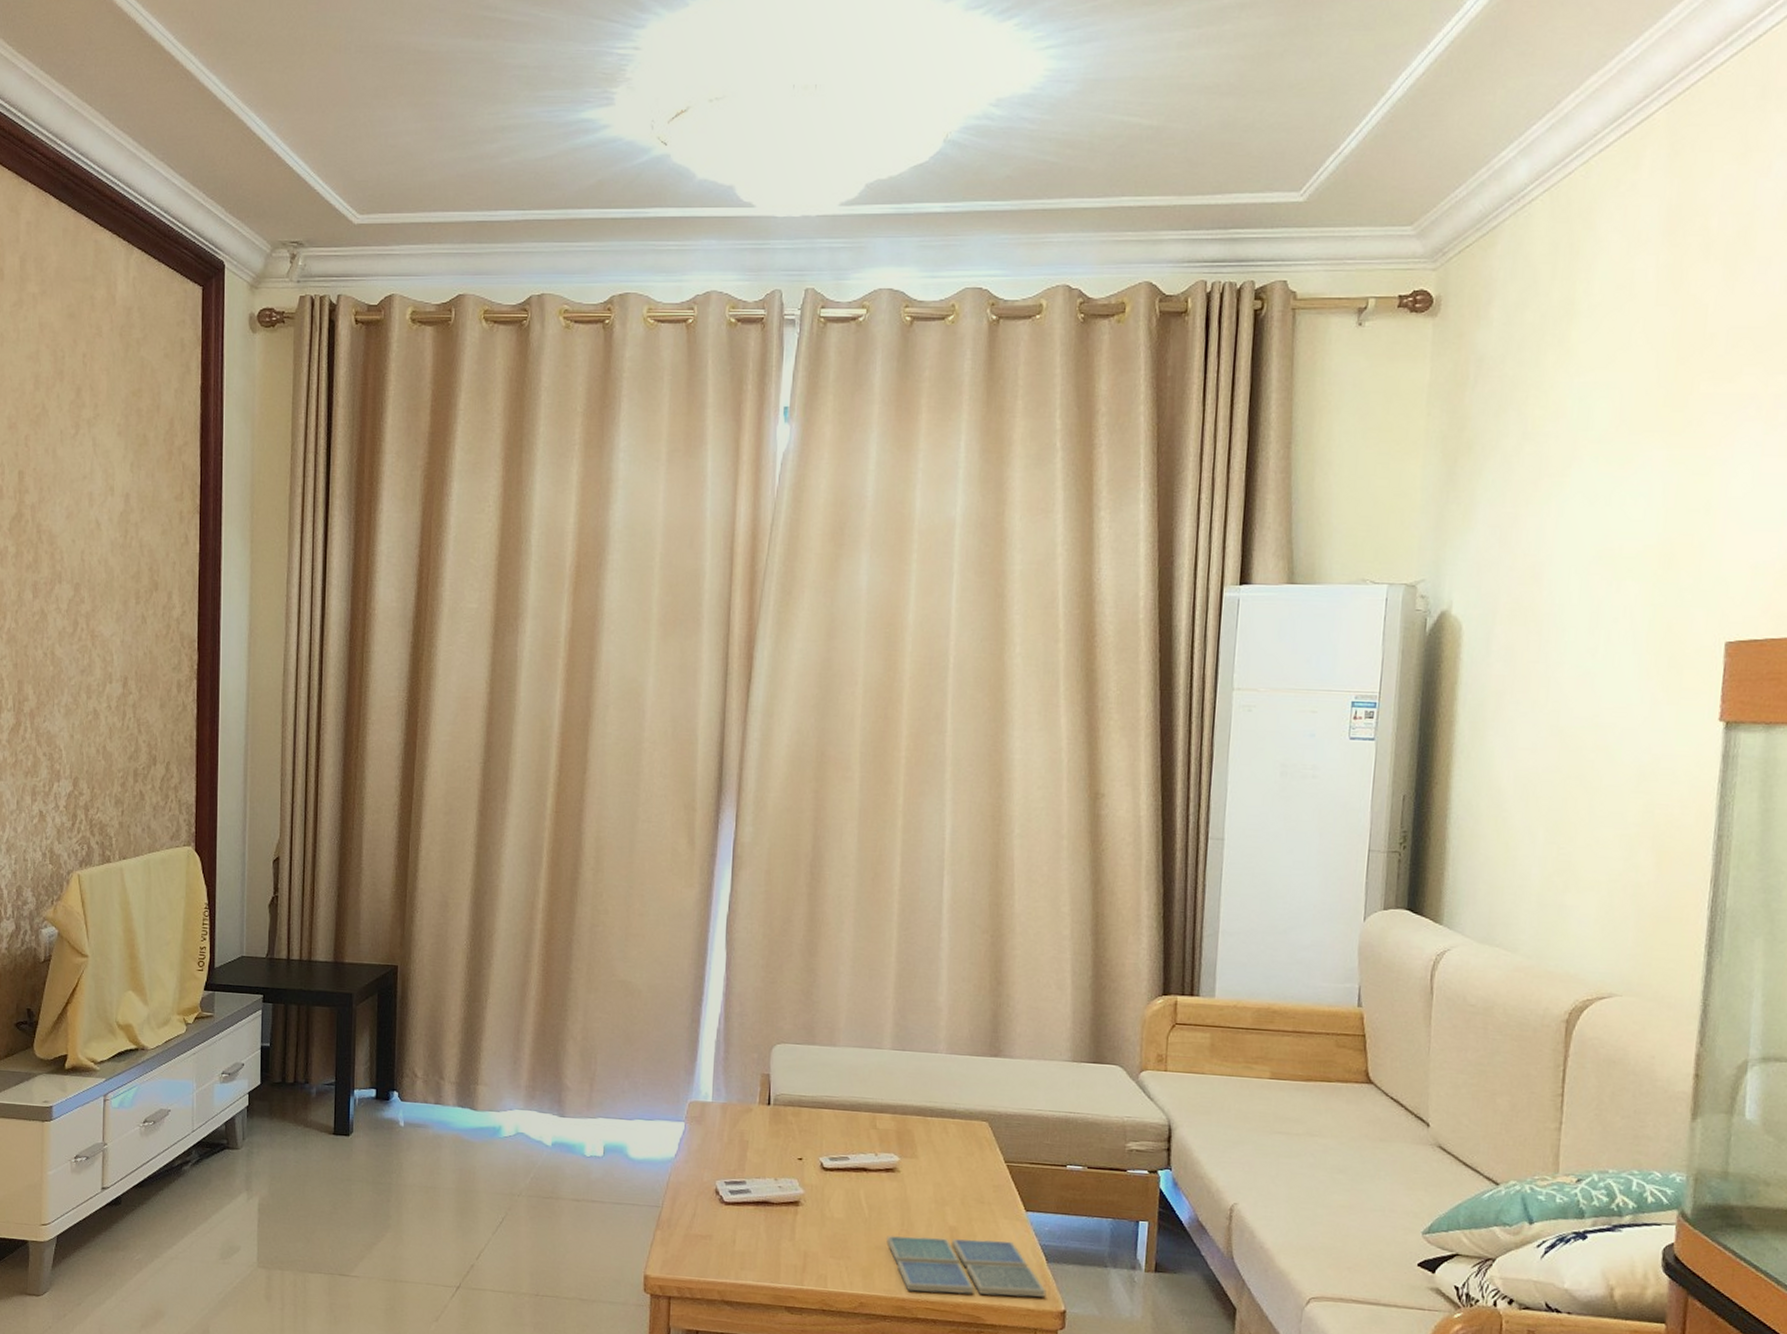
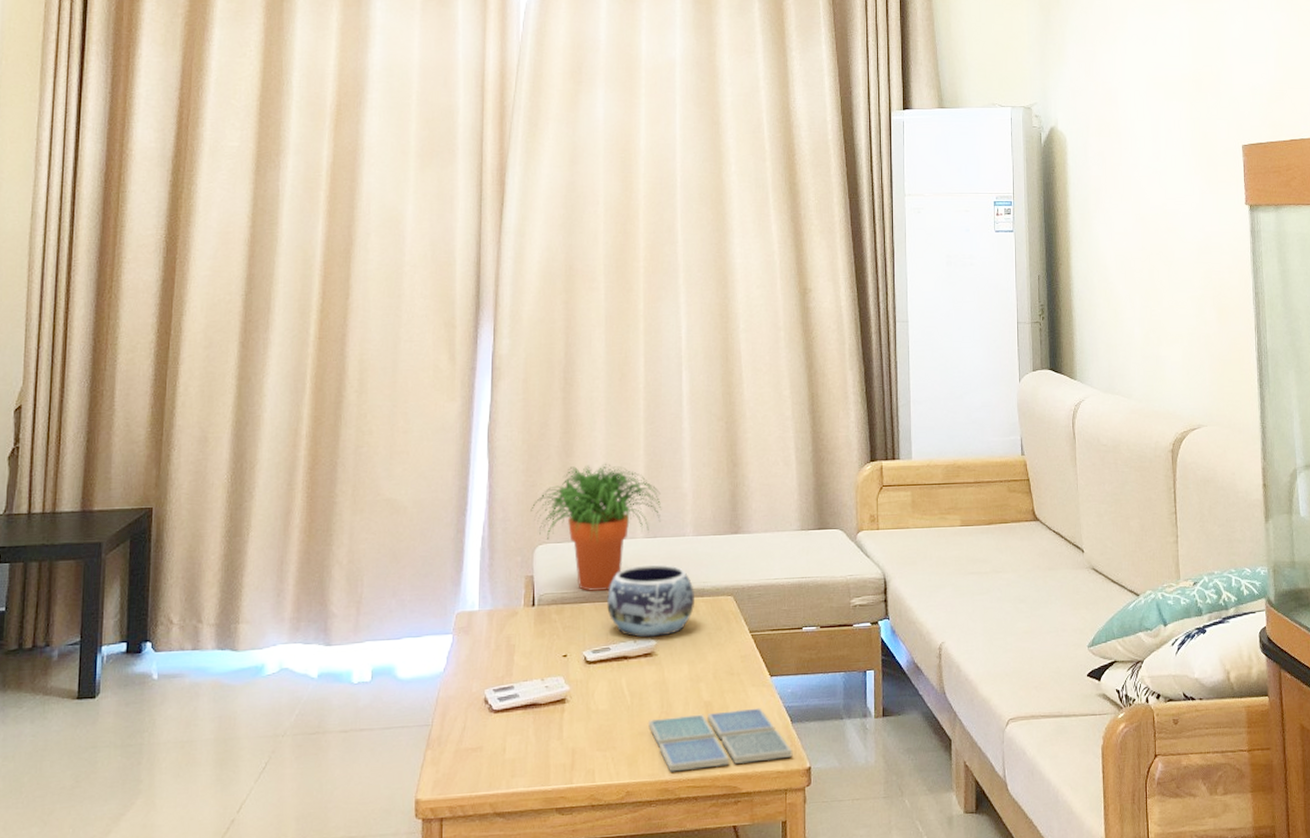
potted plant: none [769,966,913,1099] -> present [531,463,662,591]
decorative bowl: none [847,1077,945,1154] -> present [607,564,694,638]

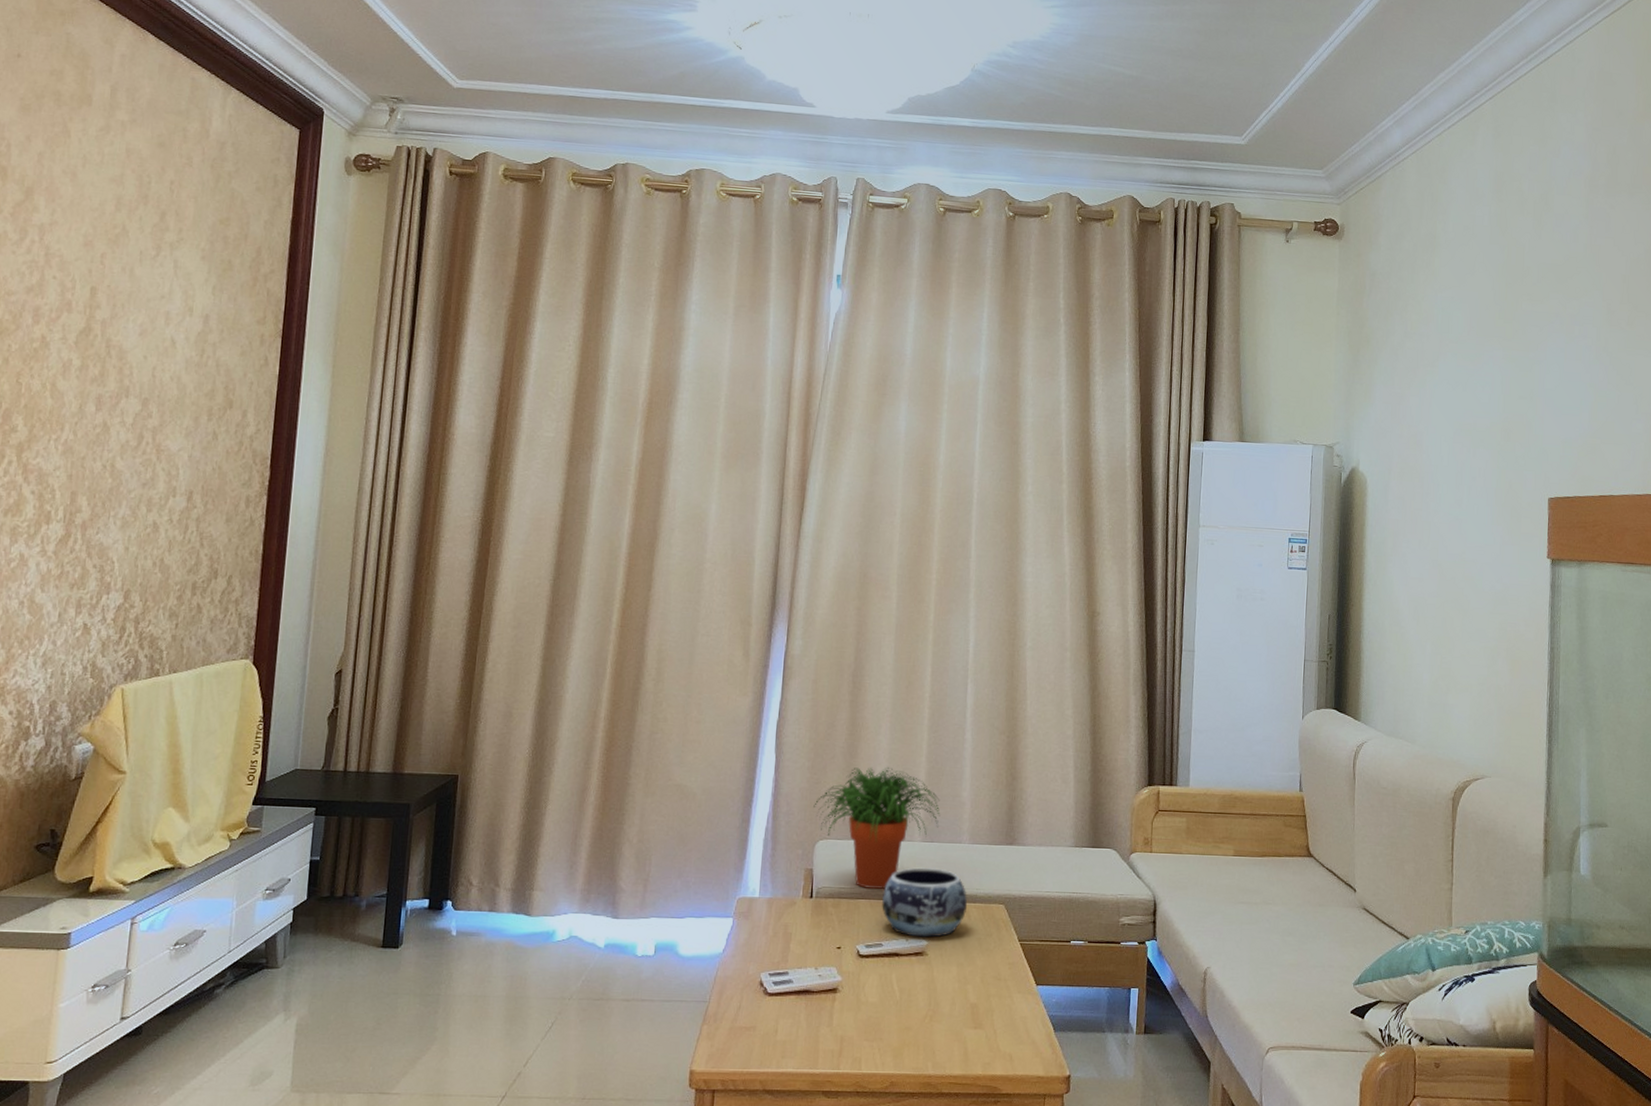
drink coaster: present [647,708,793,772] -> none [914,1013,1054,1068]

